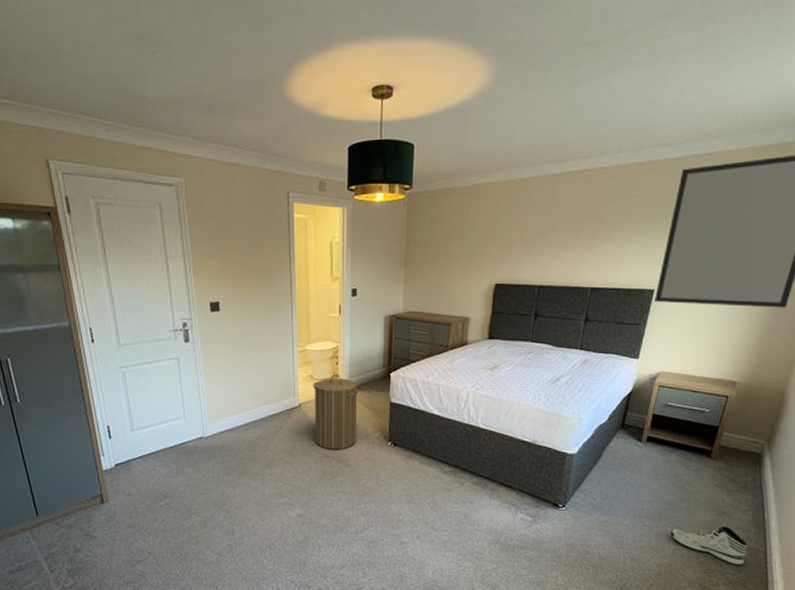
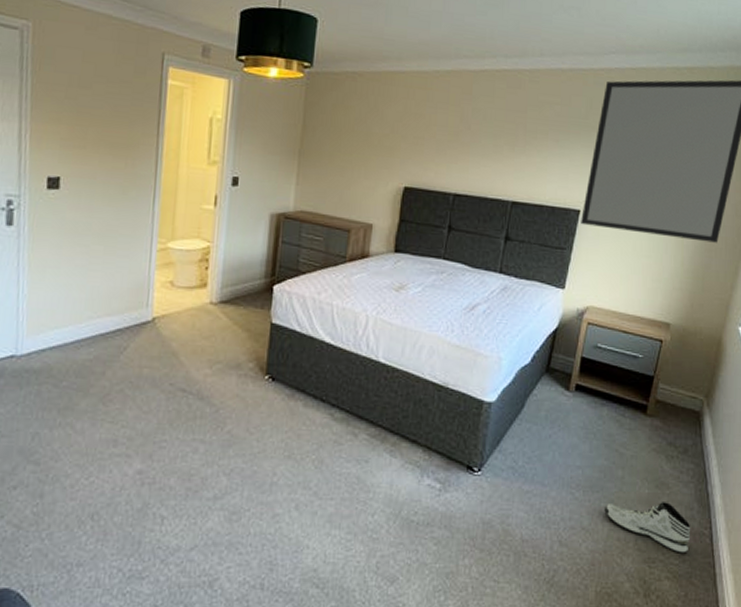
laundry hamper: present [313,374,359,450] -> none [169,281,232,383]

